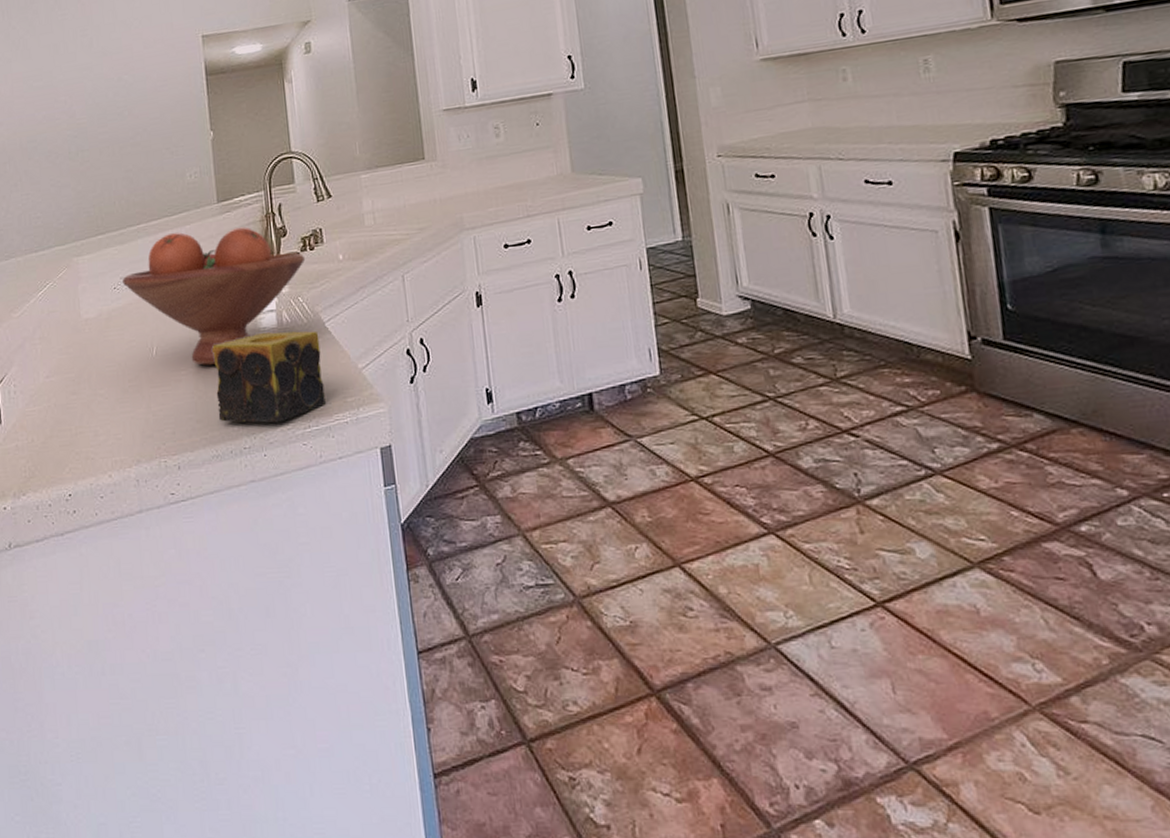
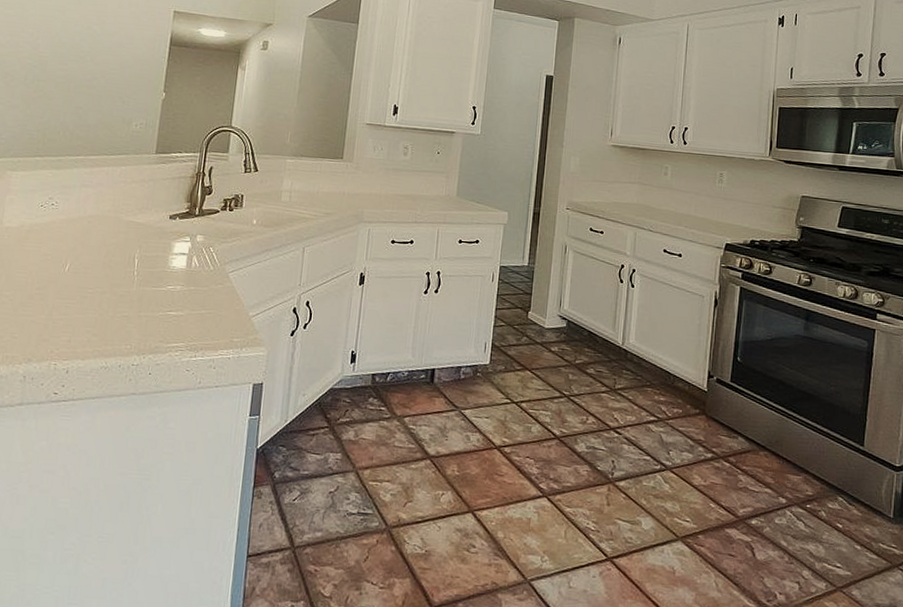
fruit bowl: present [122,226,306,366] -> none [50,170,224,289]
candle: present [212,331,326,424] -> none [114,270,221,349]

